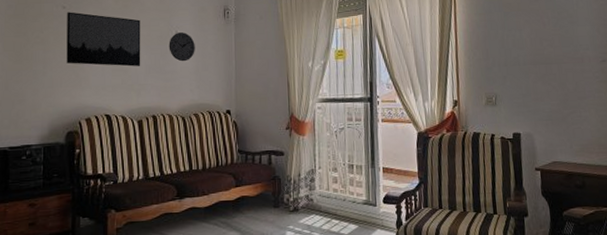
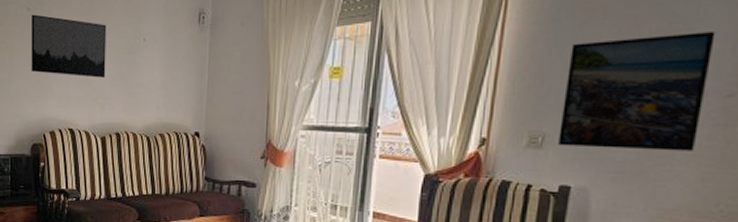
wall clock: present [169,32,195,62] -> none [135,40,164,74]
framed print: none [502,17,591,103] -> present [558,30,716,151]

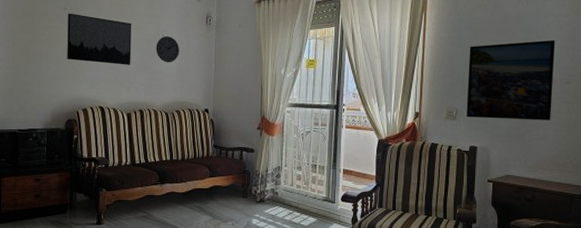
wall clock: none [135,40,164,74] -> present [156,36,179,63]

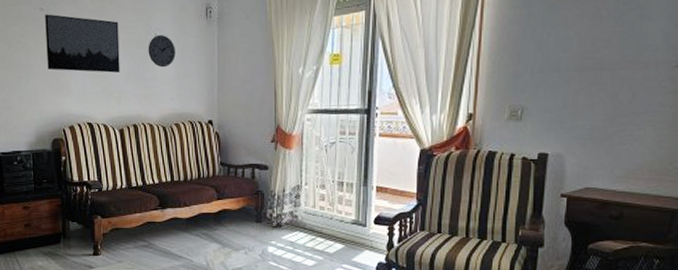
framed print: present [466,39,555,120] -> none [535,9,663,118]

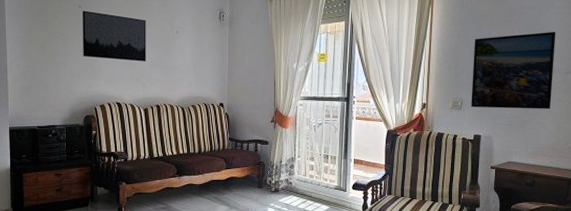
wall clock: present [148,35,176,68] -> none [170,32,194,59]
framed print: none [535,9,663,118] -> present [471,31,556,109]

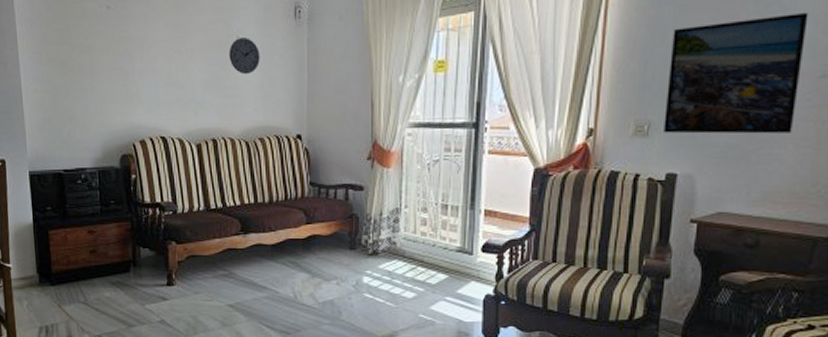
wall art: present [82,10,147,61] -> none [112,13,198,80]
wall clock: none [170,32,194,59] -> present [229,37,260,75]

